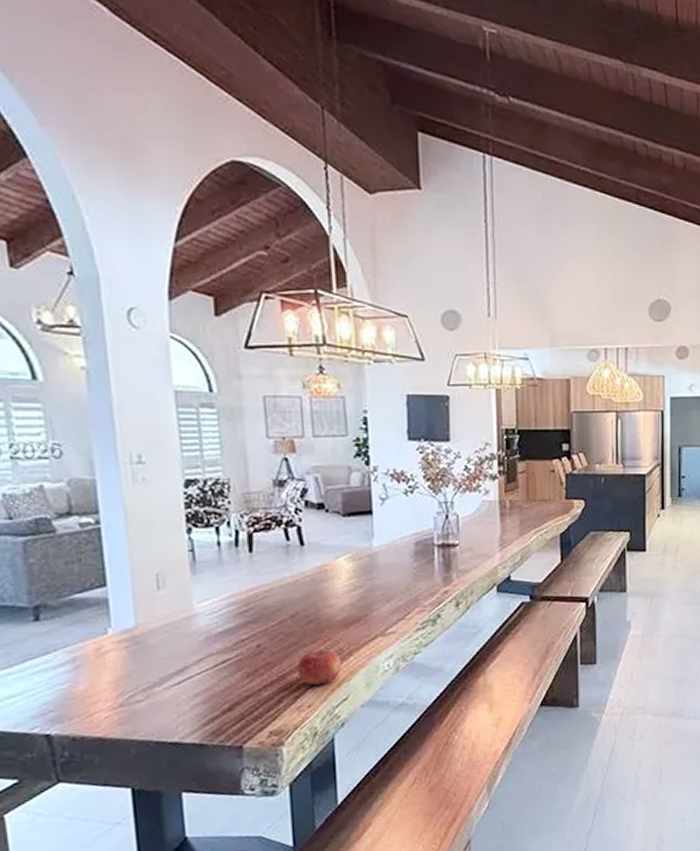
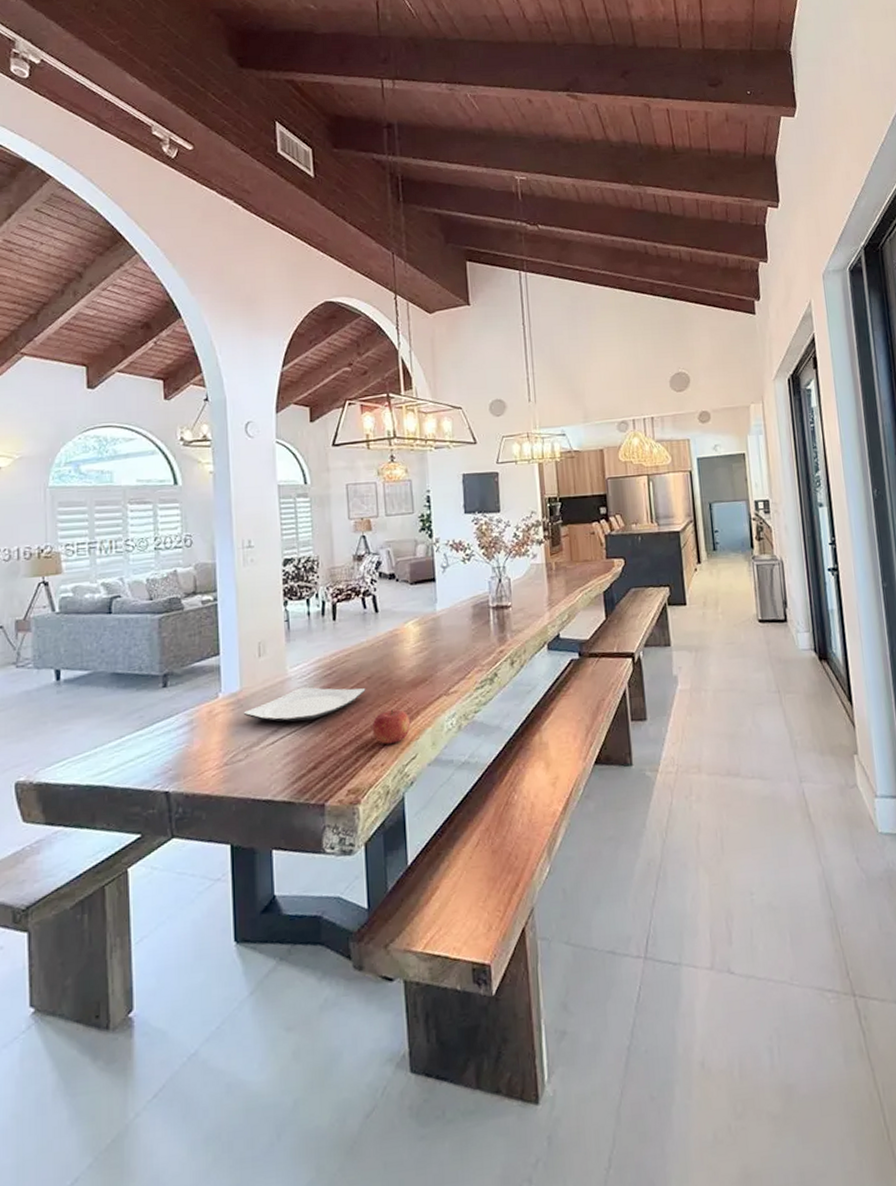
plate: none [140,624,290,661] -> present [243,687,366,722]

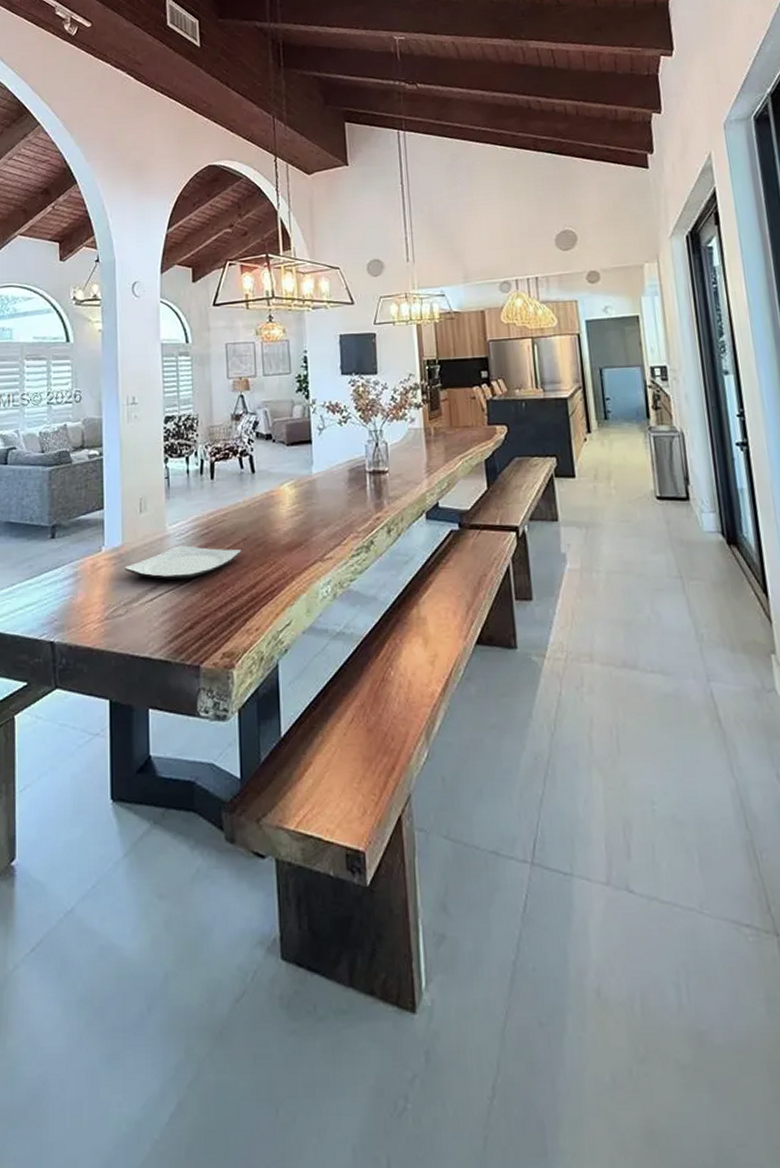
fruit: present [372,709,411,744] -> none [247,572,286,608]

